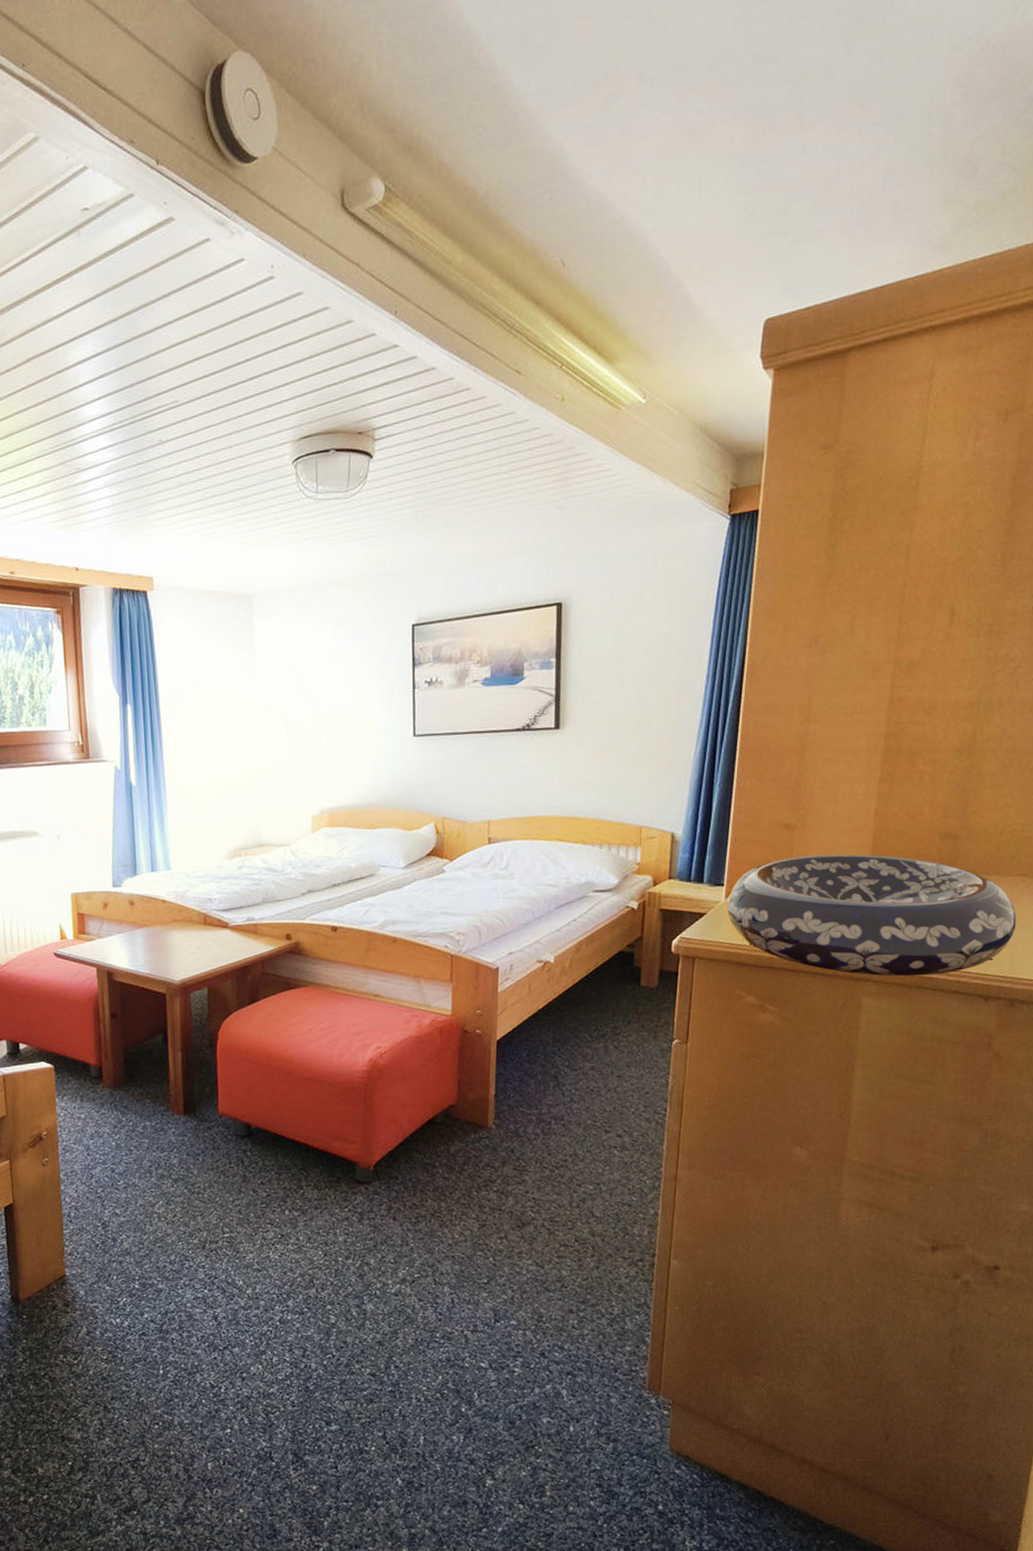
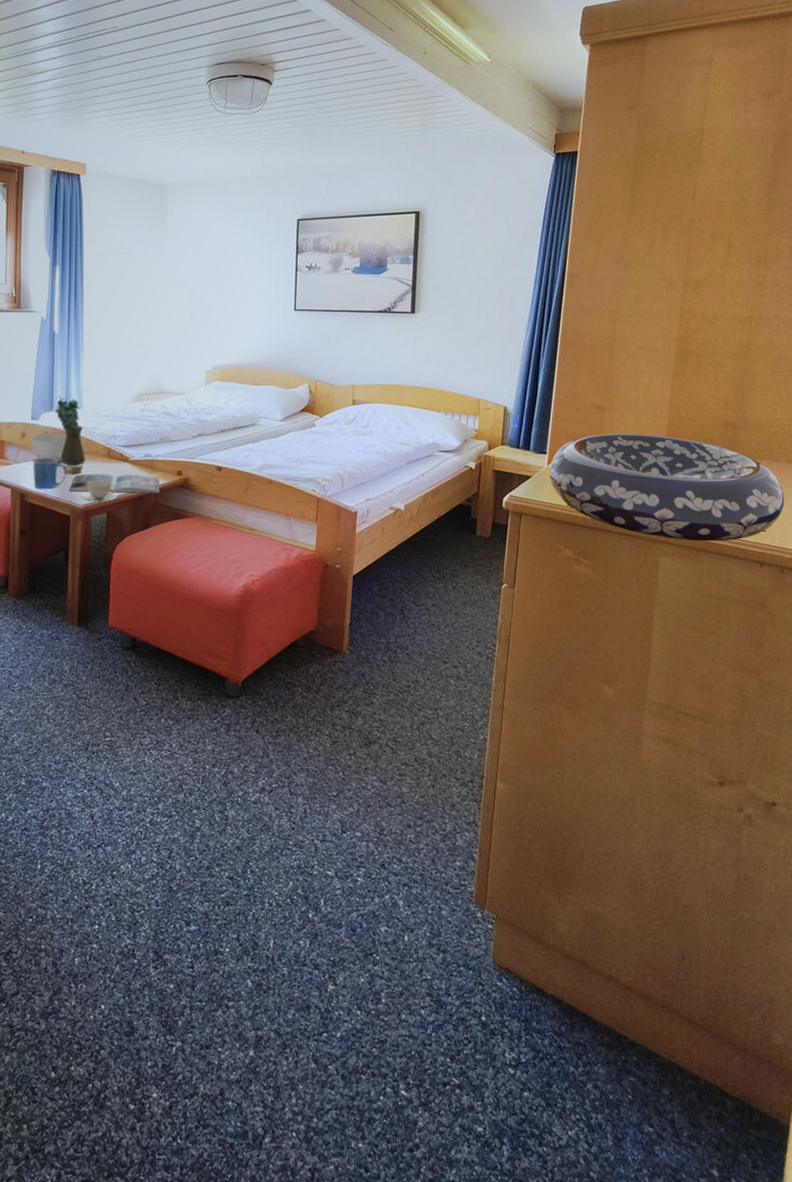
bowl: none [112,899,155,934] -> present [29,432,66,462]
mug: none [119,929,159,965] -> present [33,458,67,489]
vase: none [139,857,179,947] -> present [54,395,86,474]
magazine: none [163,941,267,966] -> present [69,472,159,493]
teacup: none [176,950,218,976] -> present [80,480,117,502]

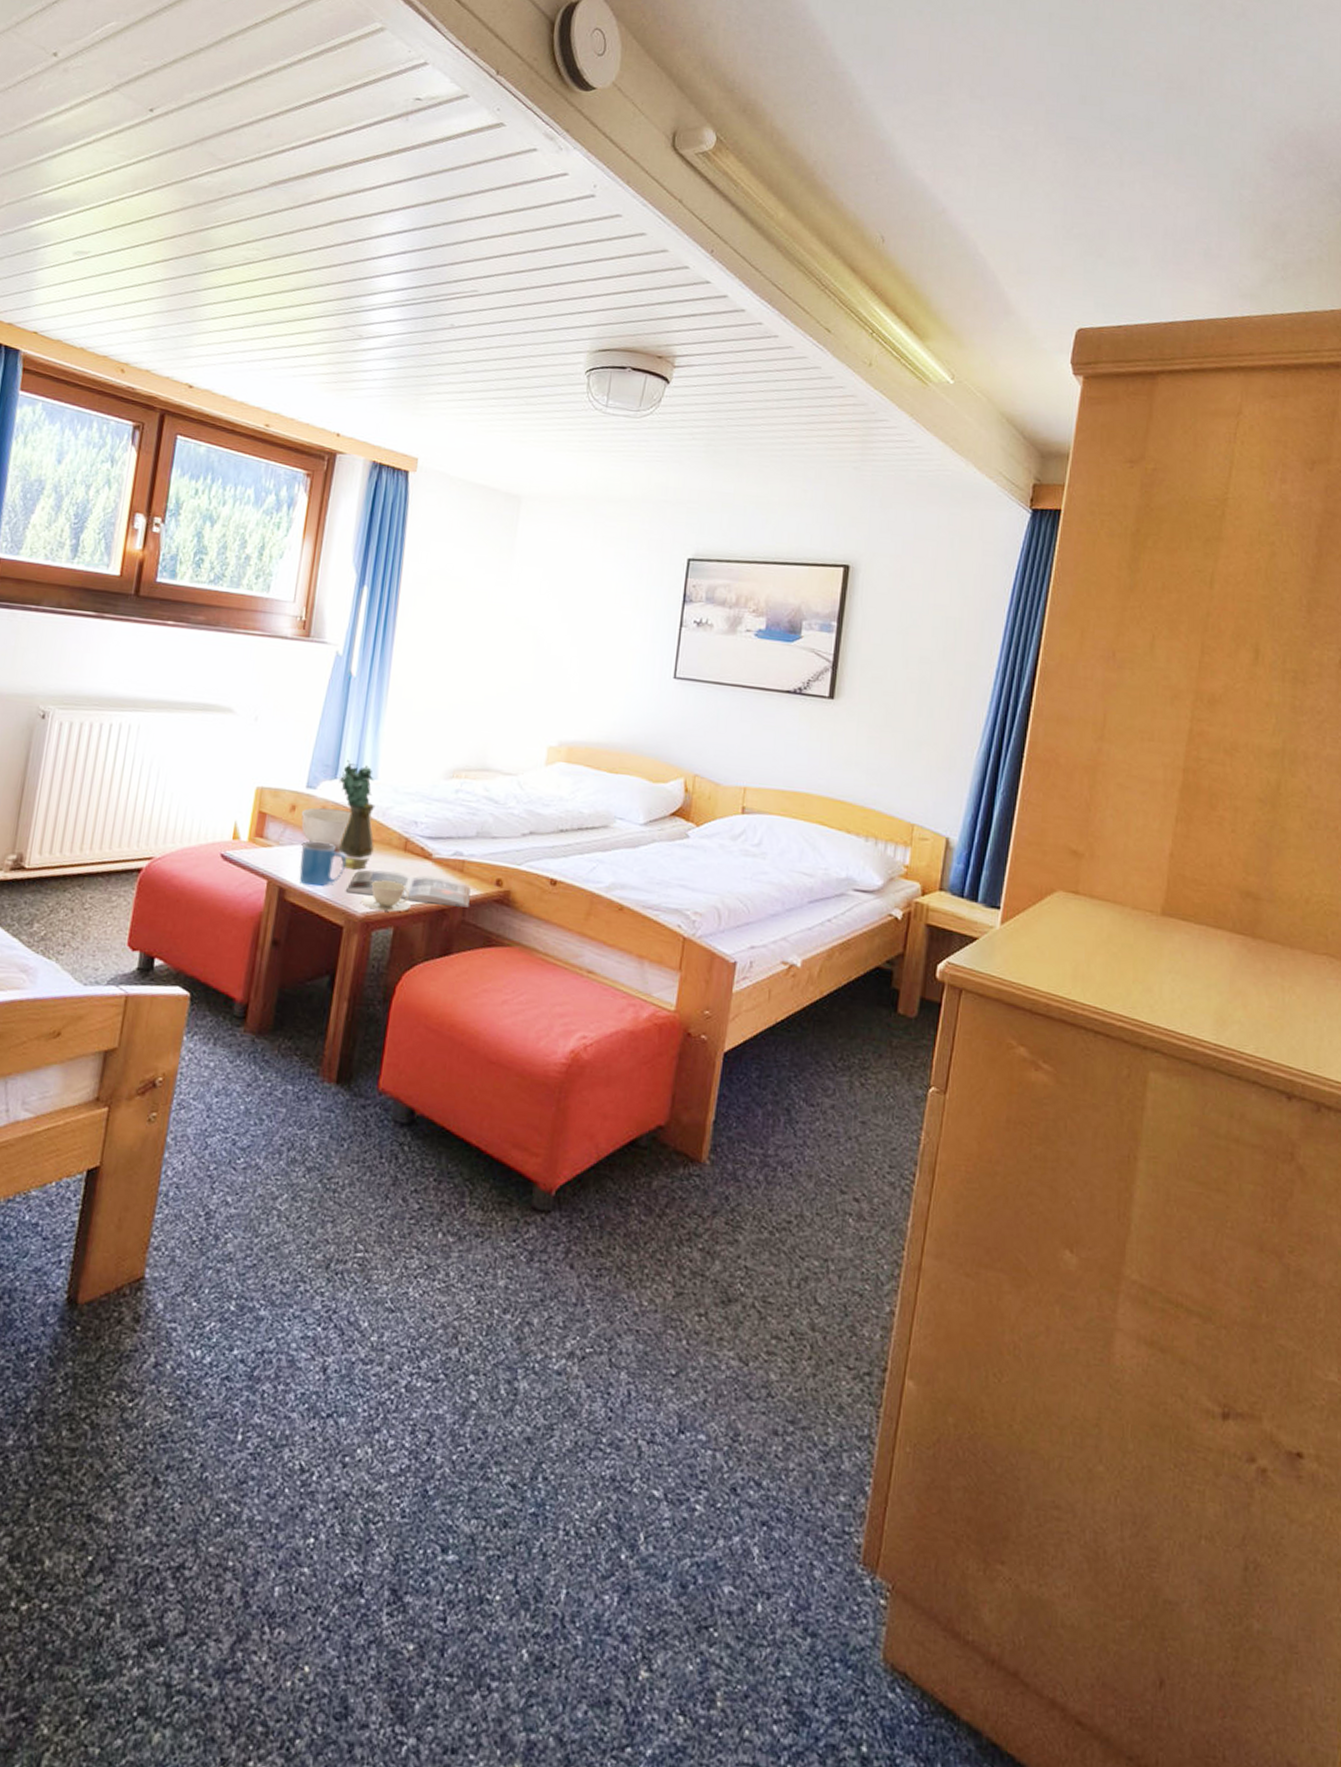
decorative bowl: present [549,434,784,541] -> none [1002,889,1323,1059]

